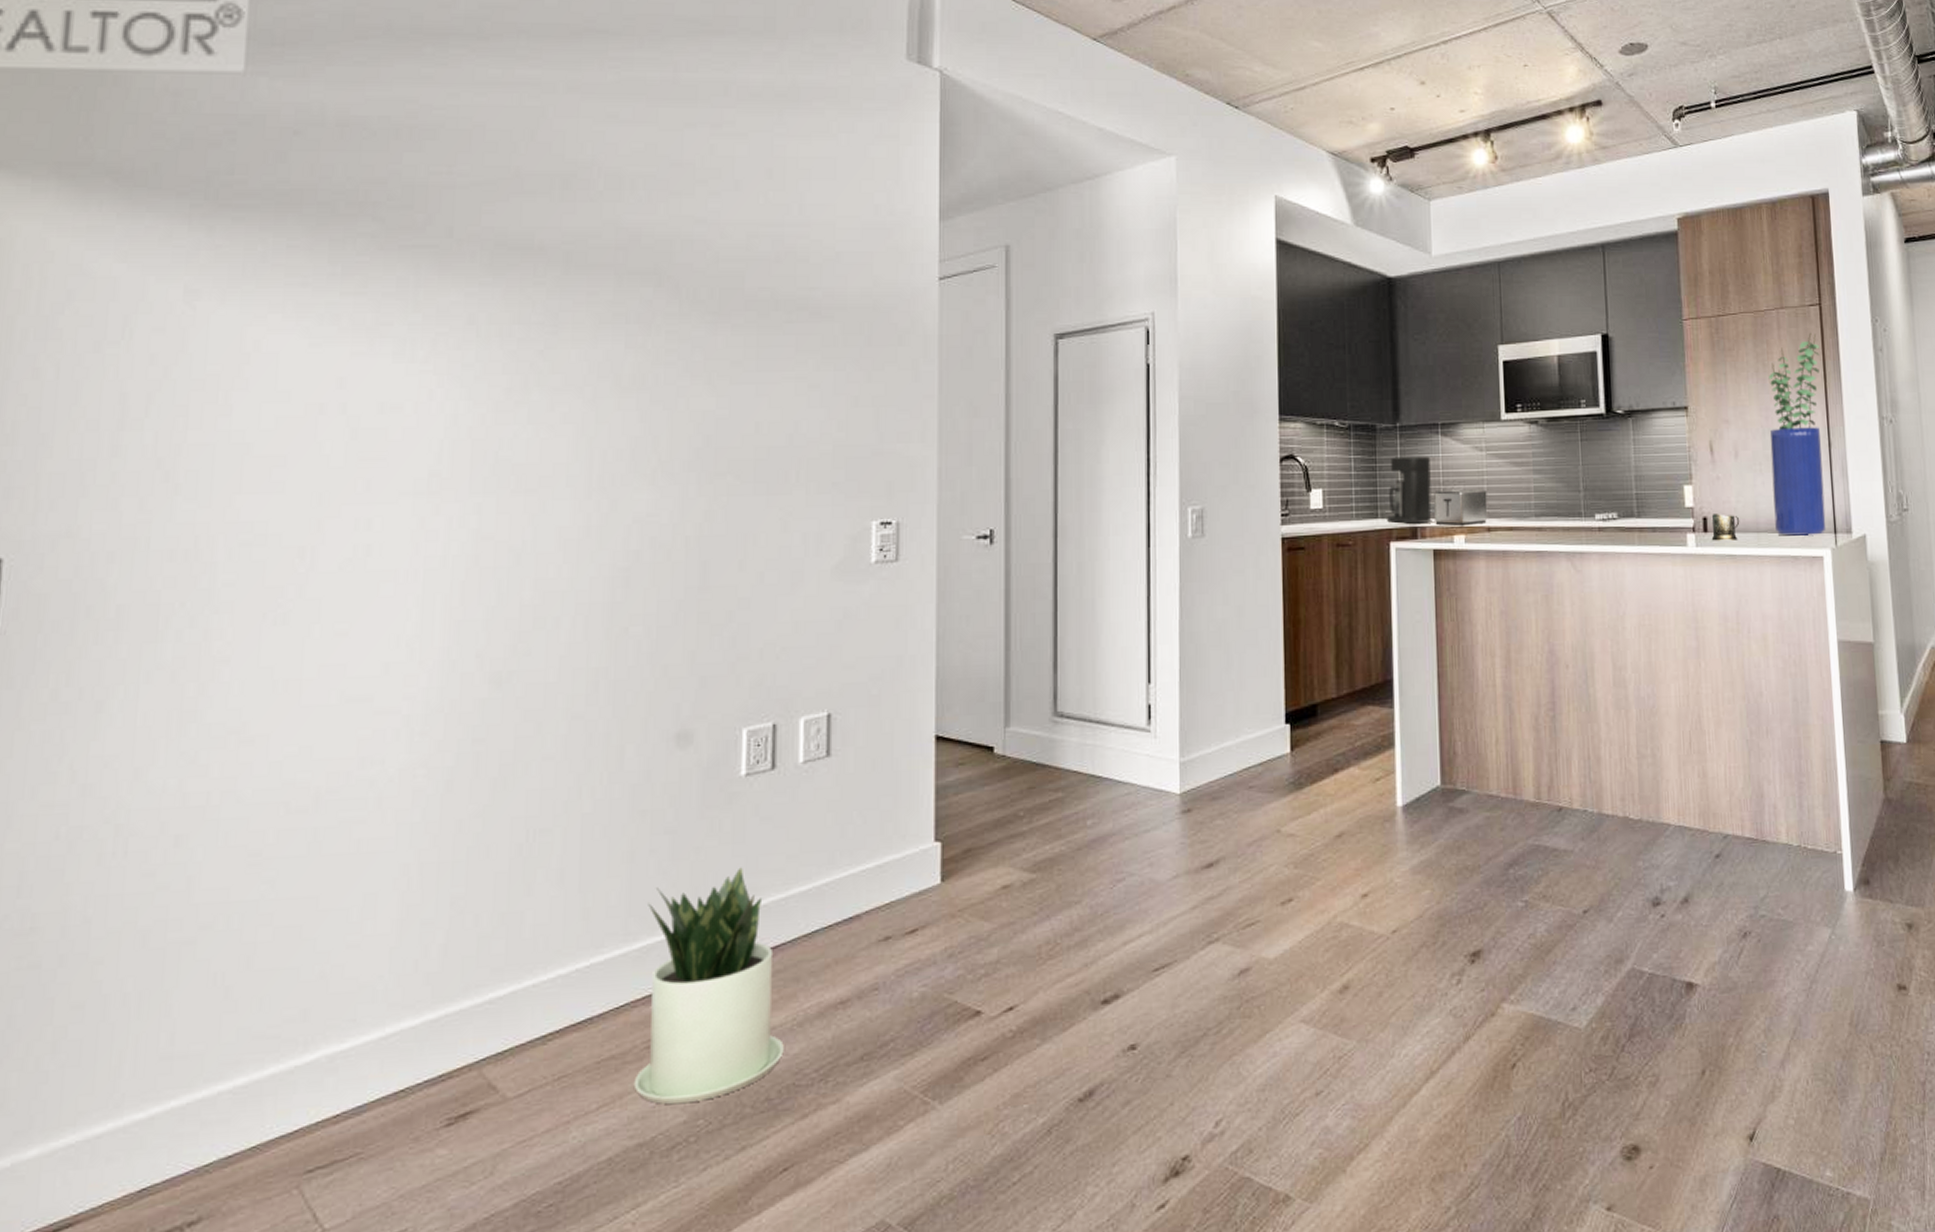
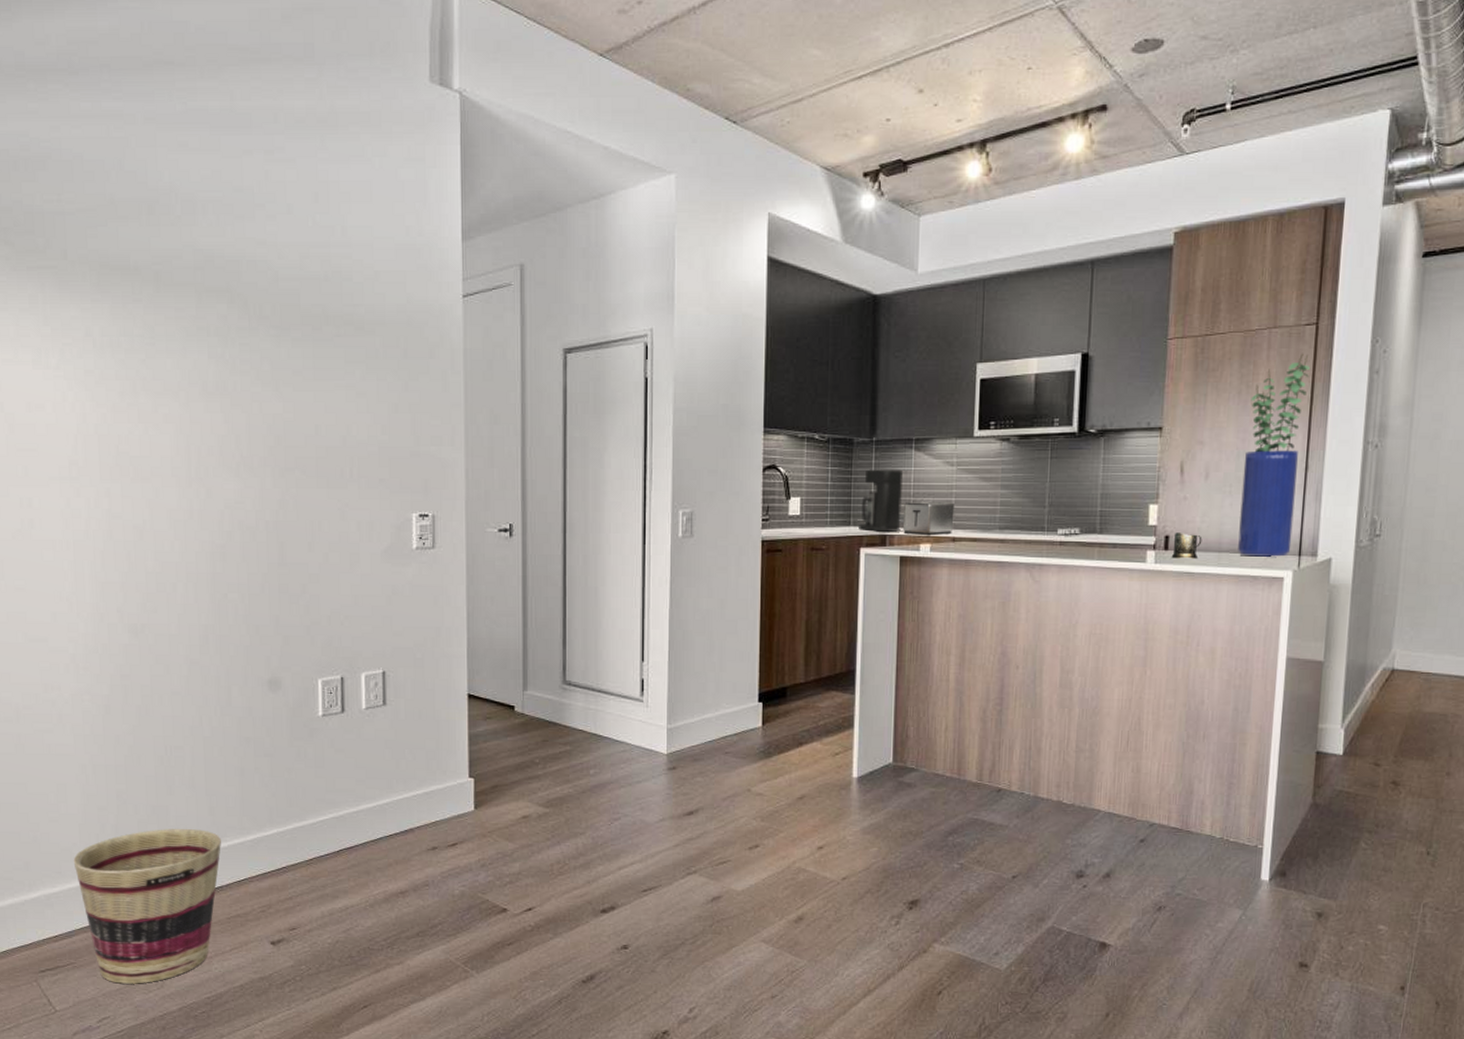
basket: none [376,940,596,1177] -> present [73,829,221,984]
planter: present [633,867,784,1105] -> none [254,786,360,954]

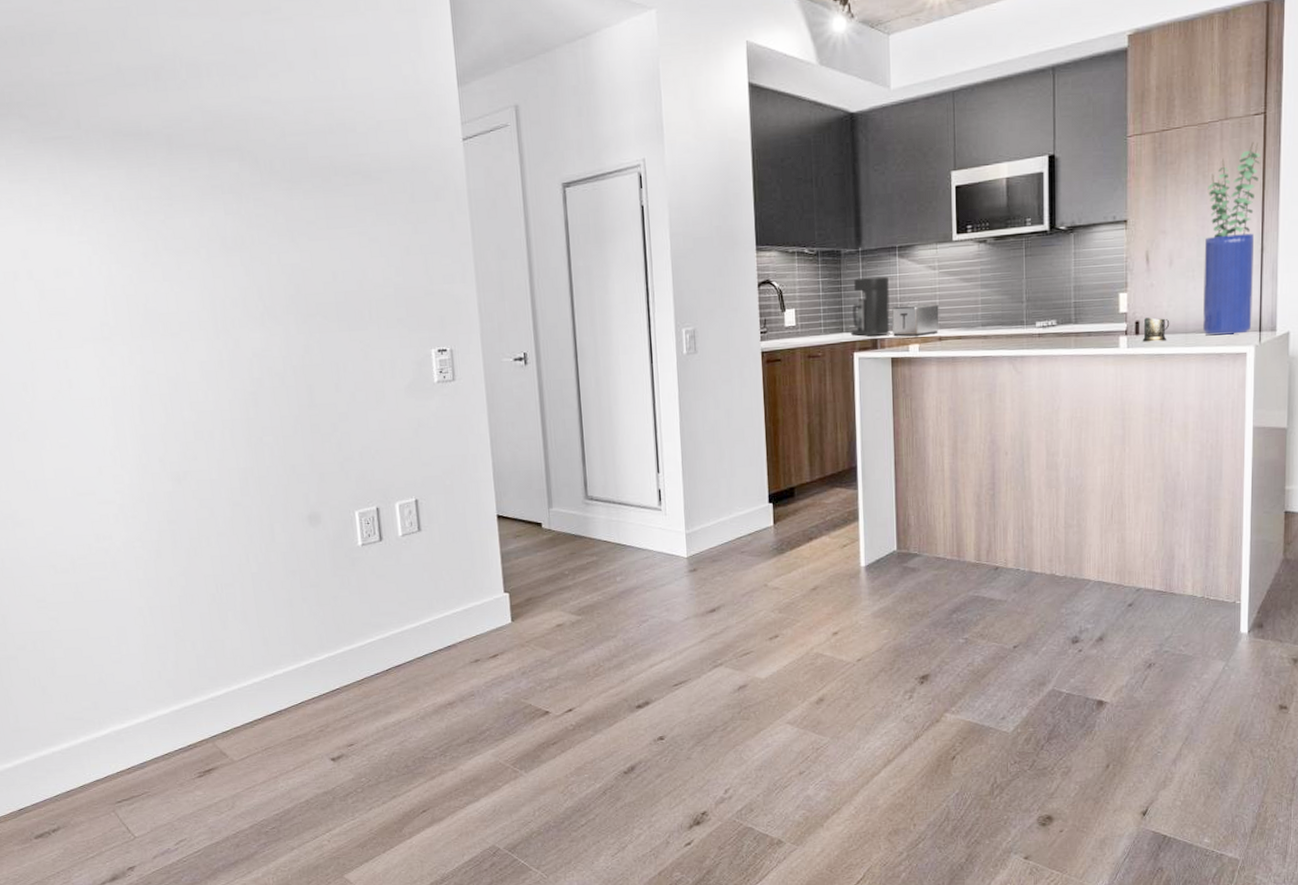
basket: present [73,829,221,984] -> none [138,659,277,808]

